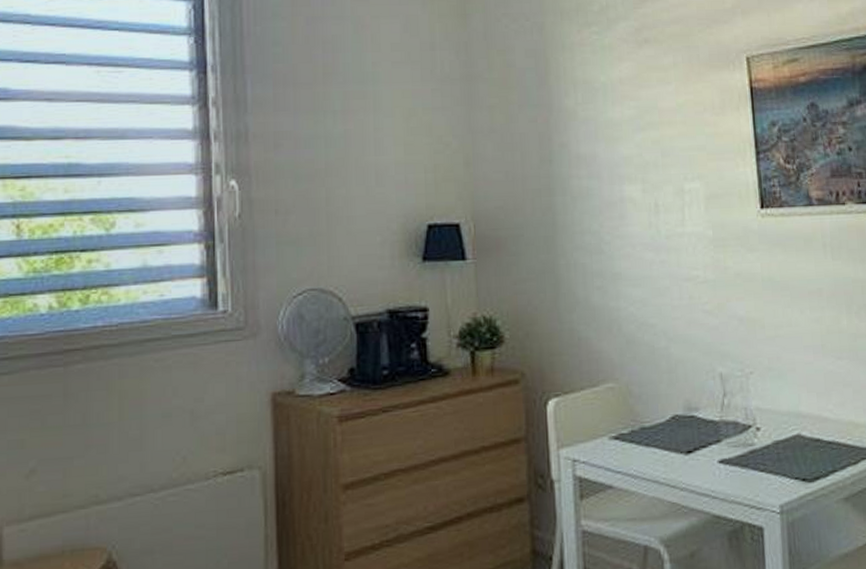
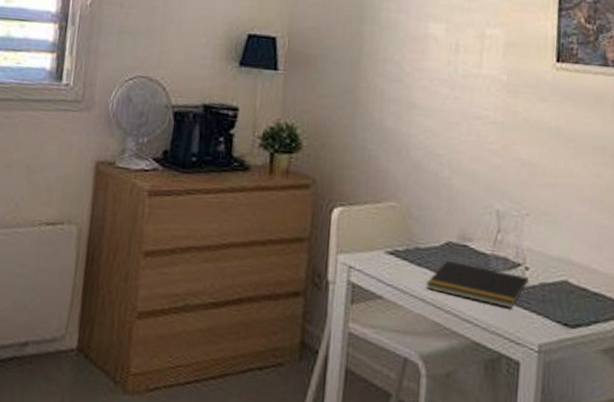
notepad: none [657,435,762,473] -> present [426,260,529,308]

